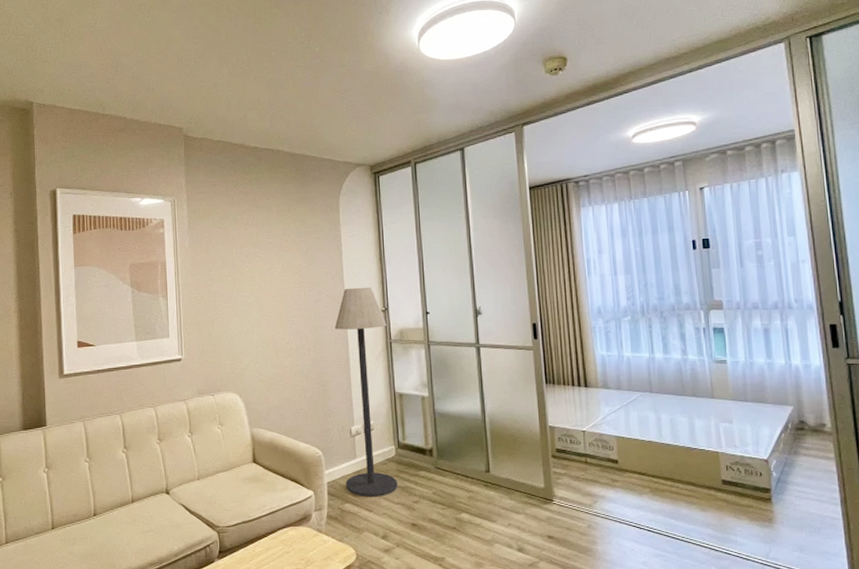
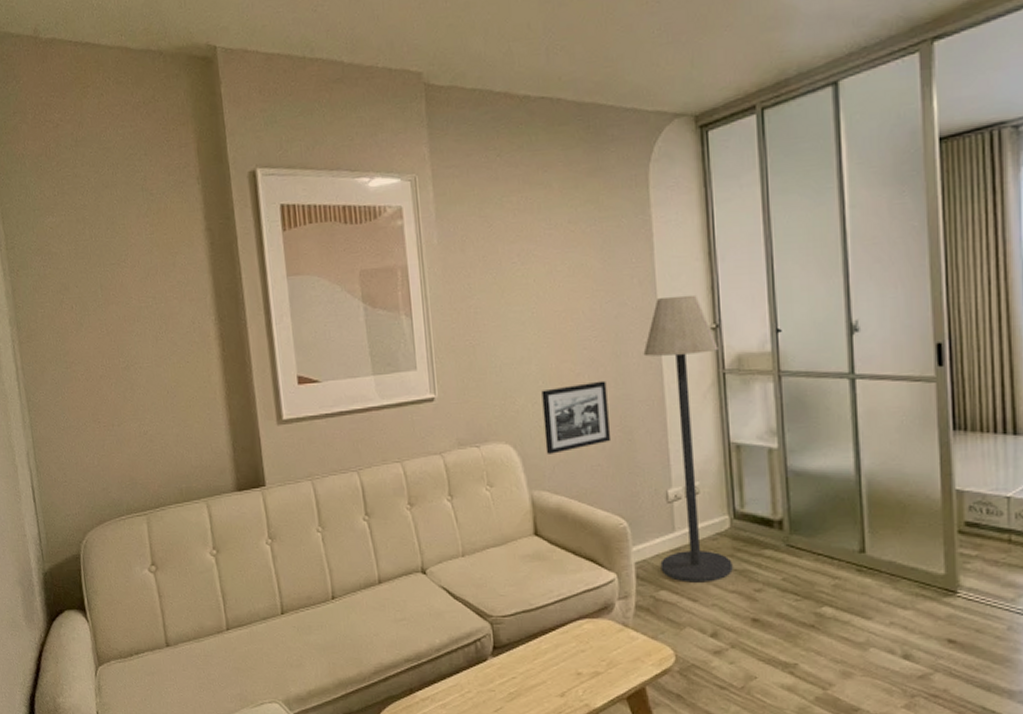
picture frame: none [261,347,311,401] -> present [541,380,612,454]

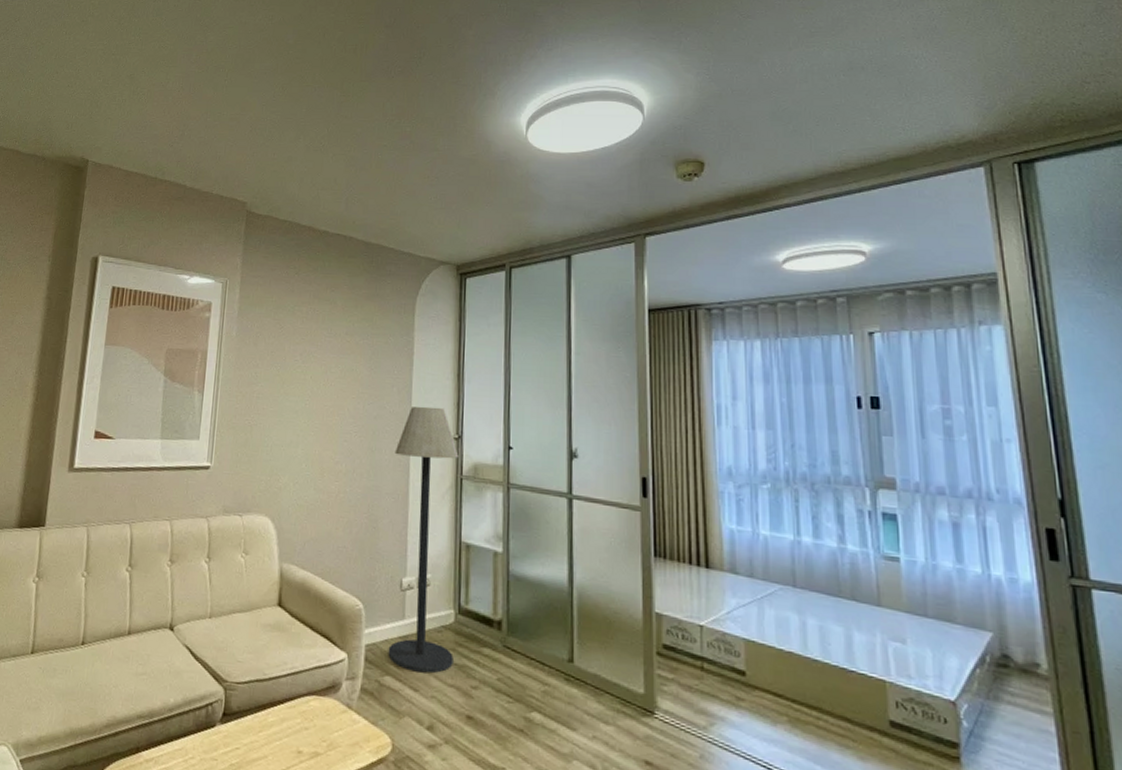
picture frame: present [541,380,612,454] -> none [299,471,360,532]

